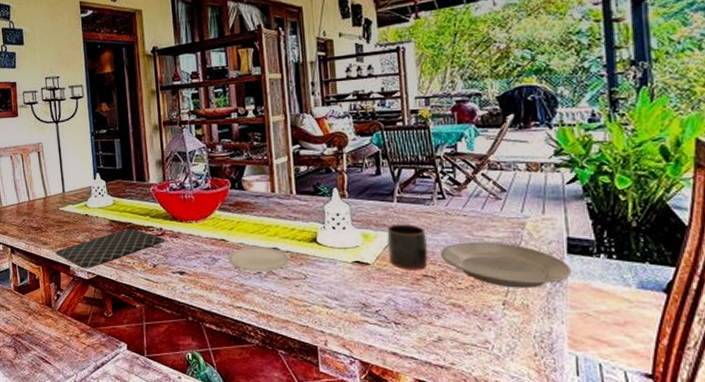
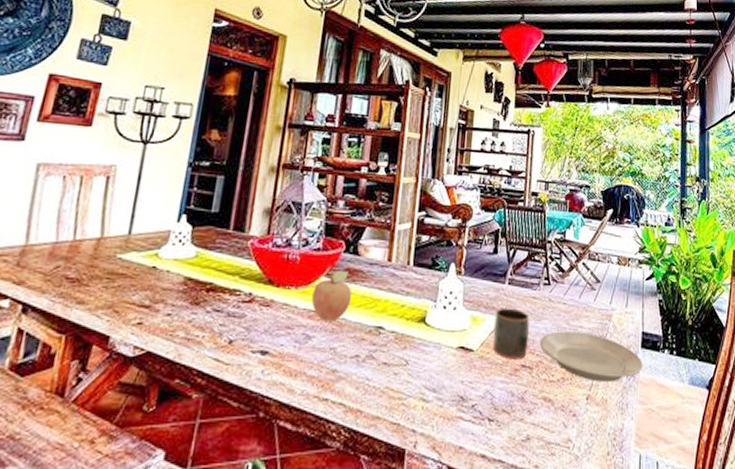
placemat: present [55,228,165,269] -> none [93,289,252,342]
fruit: none [211,203,245,246] -> present [312,269,352,321]
plate: present [228,246,290,272] -> none [325,323,394,355]

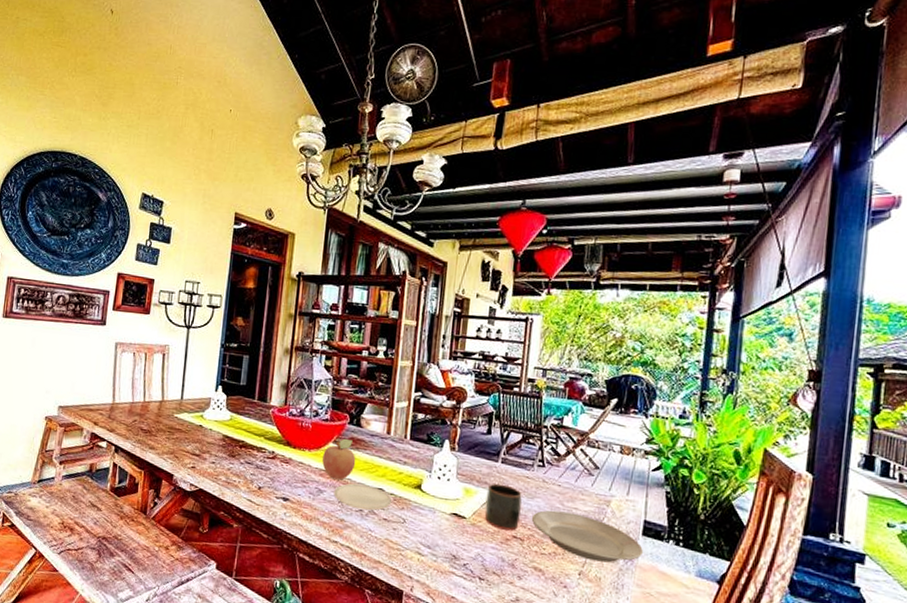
plate: none [325,323,394,355] -> present [334,483,392,511]

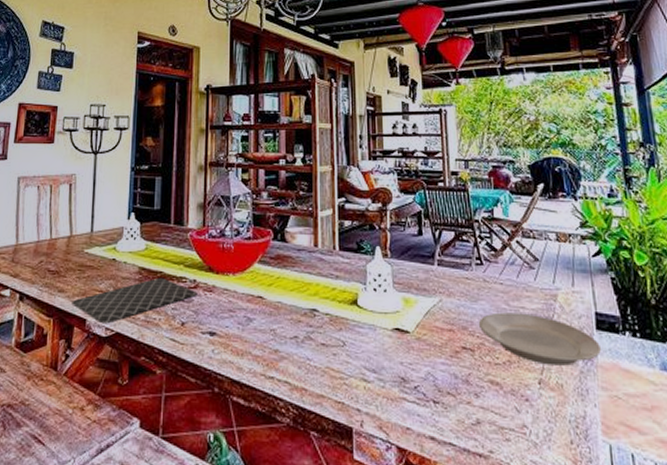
placemat: none [161,446,275,481] -> present [72,277,198,324]
fruit: present [322,438,356,480] -> none [249,256,285,304]
plate: present [334,483,392,511] -> none [264,306,329,336]
mug: present [485,483,522,531] -> none [427,289,467,341]

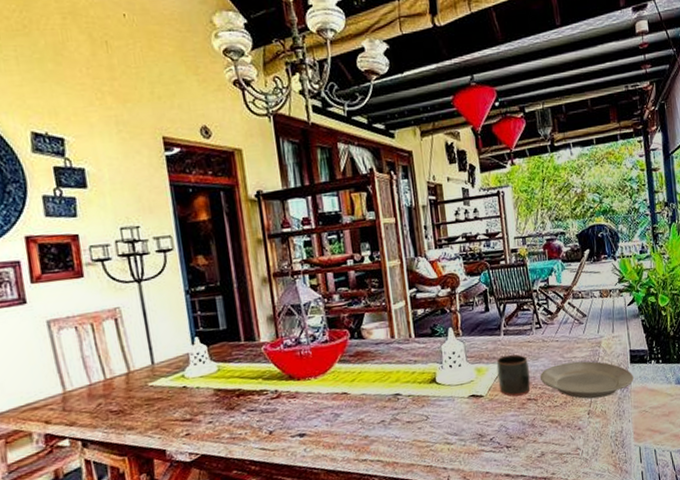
placemat: present [72,277,198,324] -> none [145,394,281,451]
mug: none [427,289,467,341] -> present [496,354,531,396]

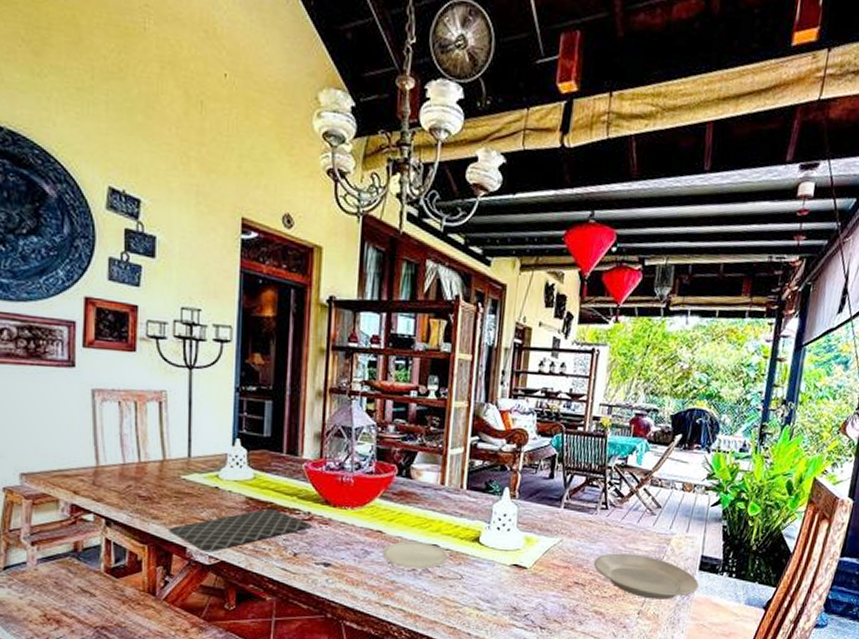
placemat: none [145,394,281,451] -> present [169,508,312,553]
plate: none [351,394,412,422] -> present [382,541,448,569]
mug: present [496,354,531,396] -> none [546,530,585,577]

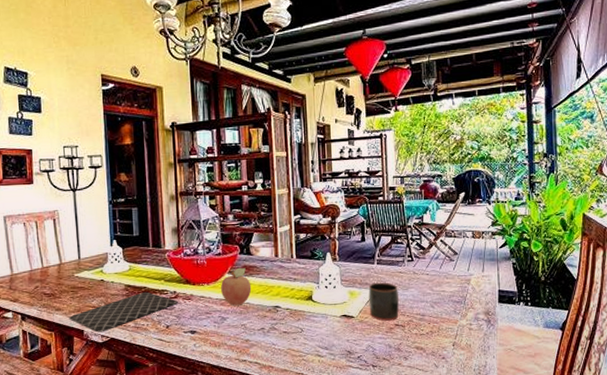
fruit: none [368,492,407,539] -> present [221,267,252,306]
plate: present [382,541,448,569] -> none [236,305,289,328]
mug: none [546,530,585,577] -> present [368,282,400,321]
plate: present [593,553,699,600] -> none [408,295,501,332]

